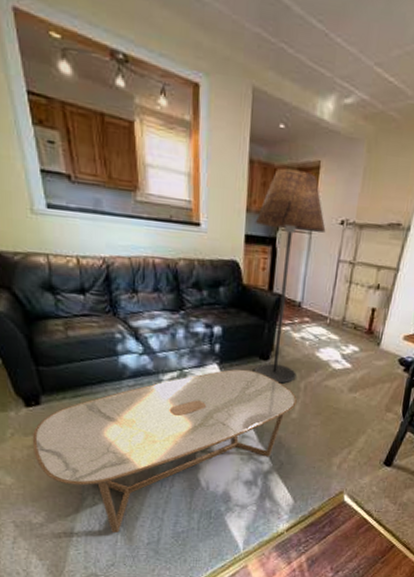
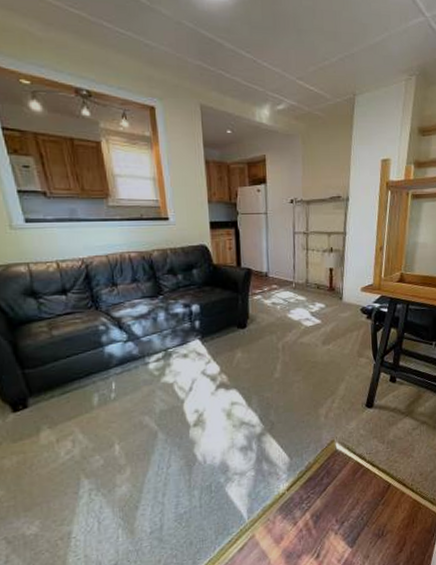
coffee table: present [32,368,297,534] -> none [21,339,277,529]
floor lamp: present [254,168,326,384] -> none [217,164,279,348]

